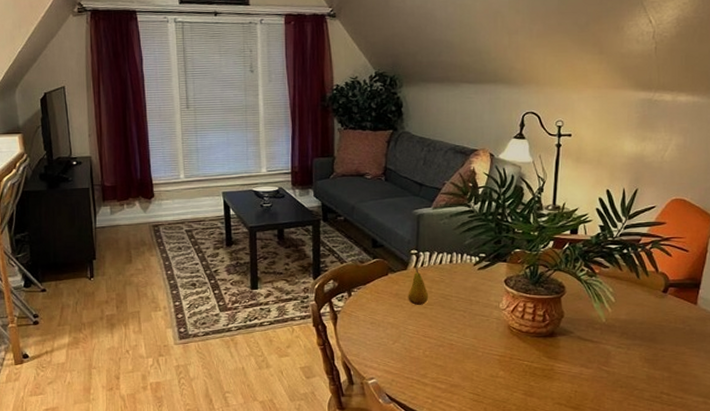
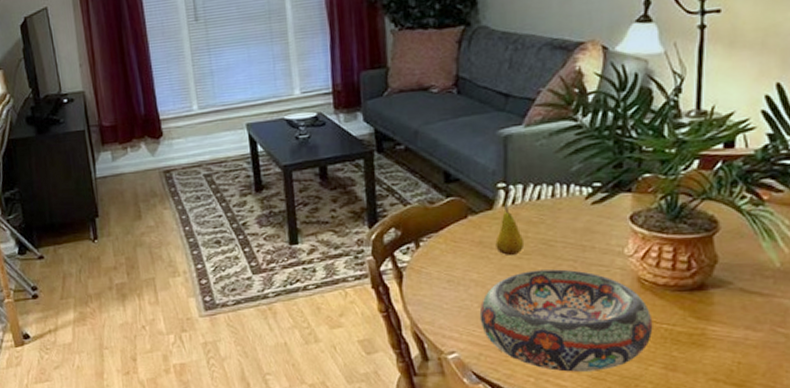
decorative bowl: none [393,317,518,396] -> present [479,269,653,372]

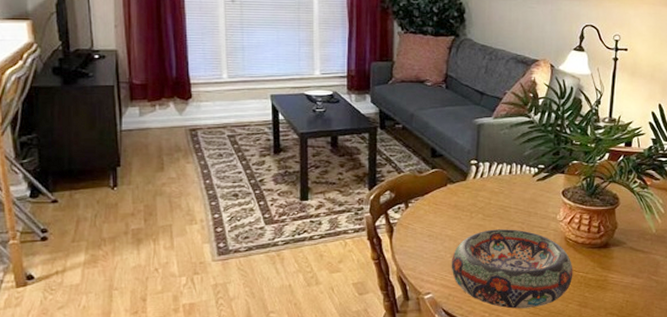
fruit: present [495,203,525,255] -> none [467,176,488,217]

